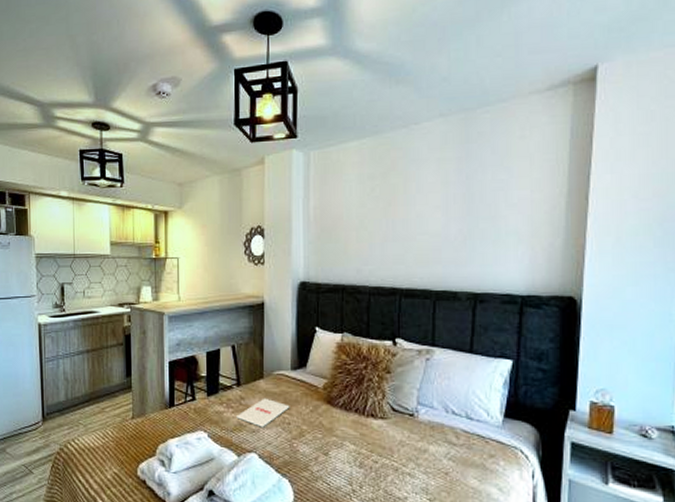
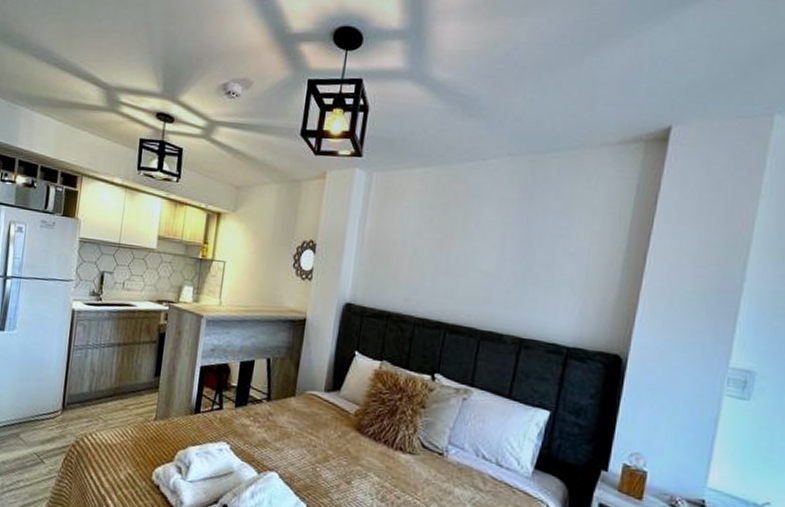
magazine: present [236,398,290,427] -> none [262,416,318,447]

